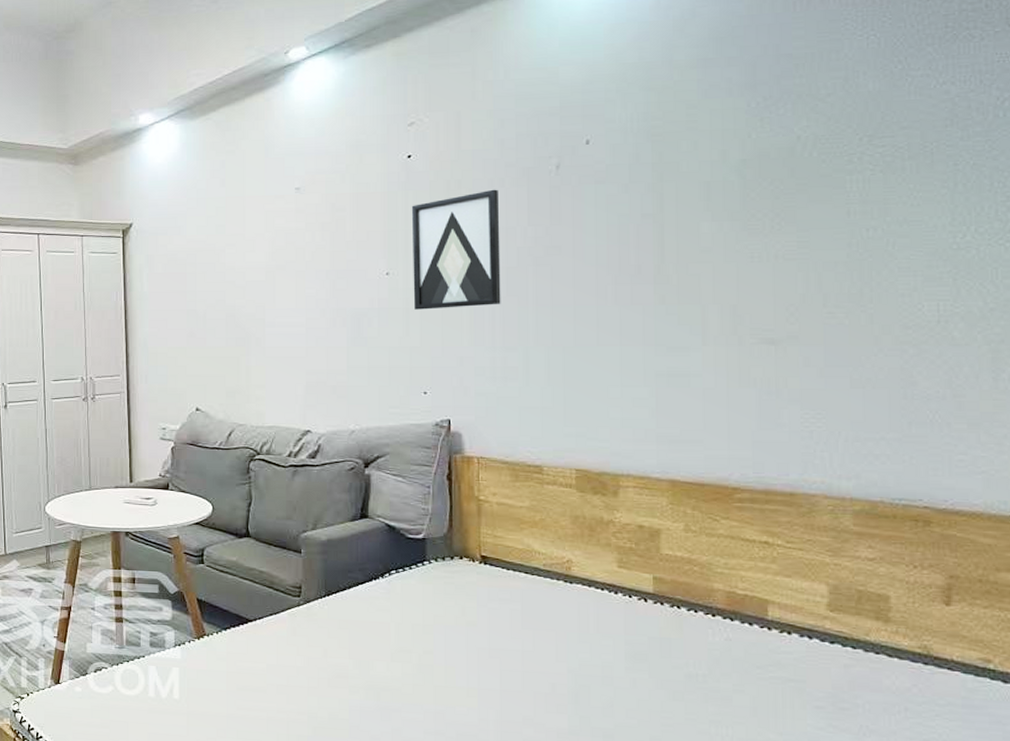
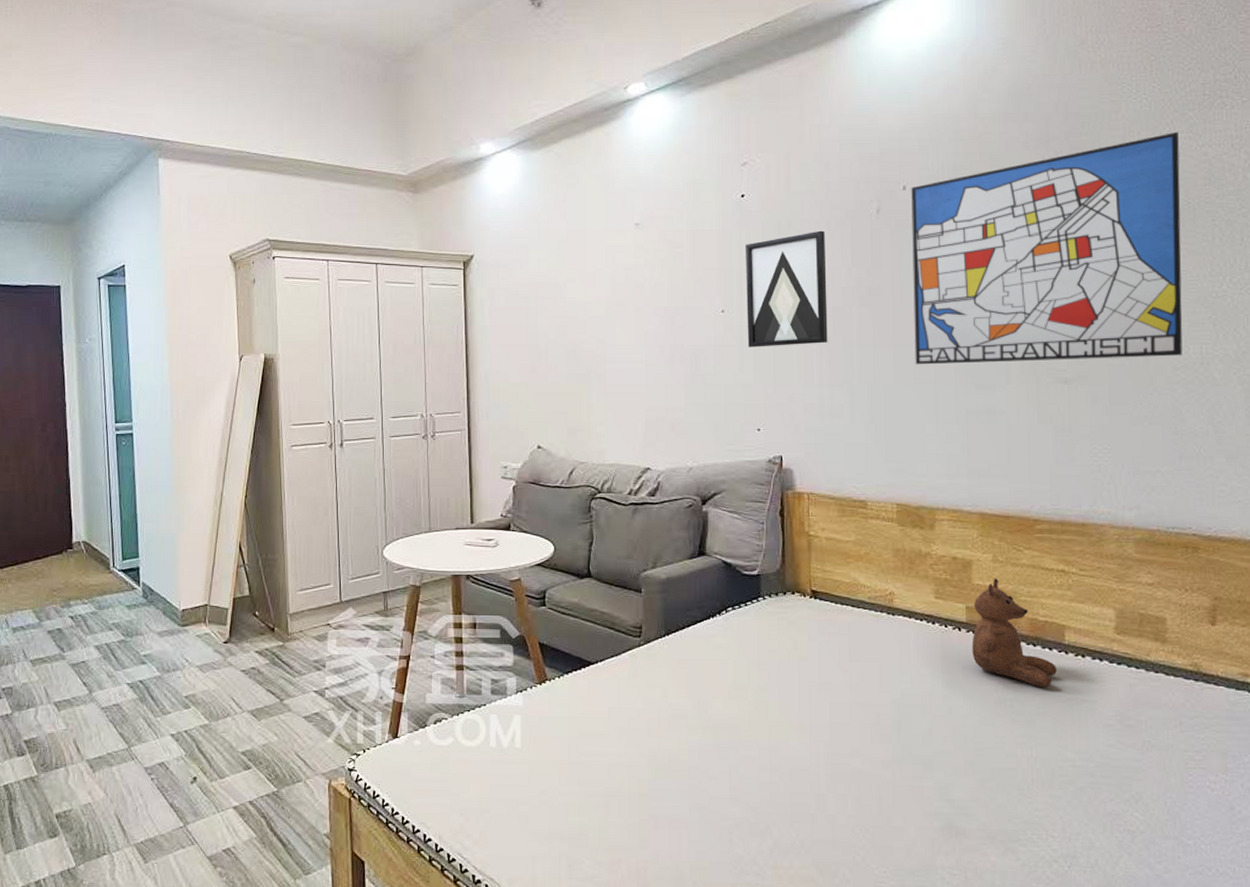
wall art: none [595,69,915,326] -> present [911,131,1183,365]
teddy bear: none [659,548,758,665] -> present [972,578,1057,688]

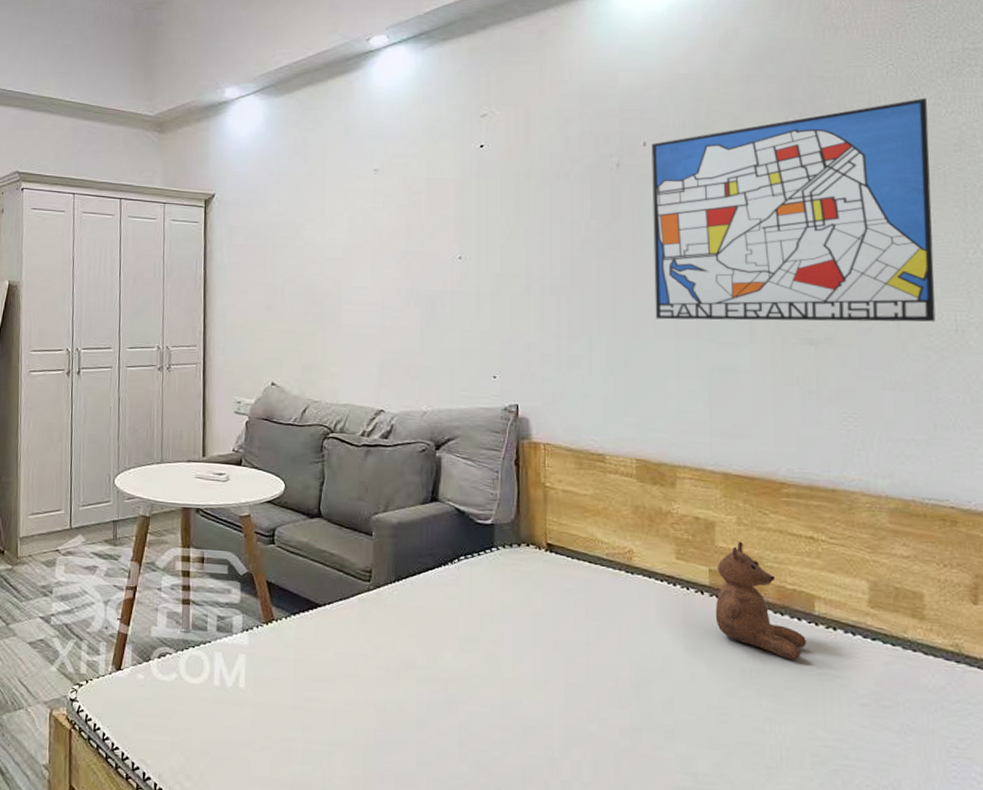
wall art: present [745,230,828,347] -> none [483,182,566,295]

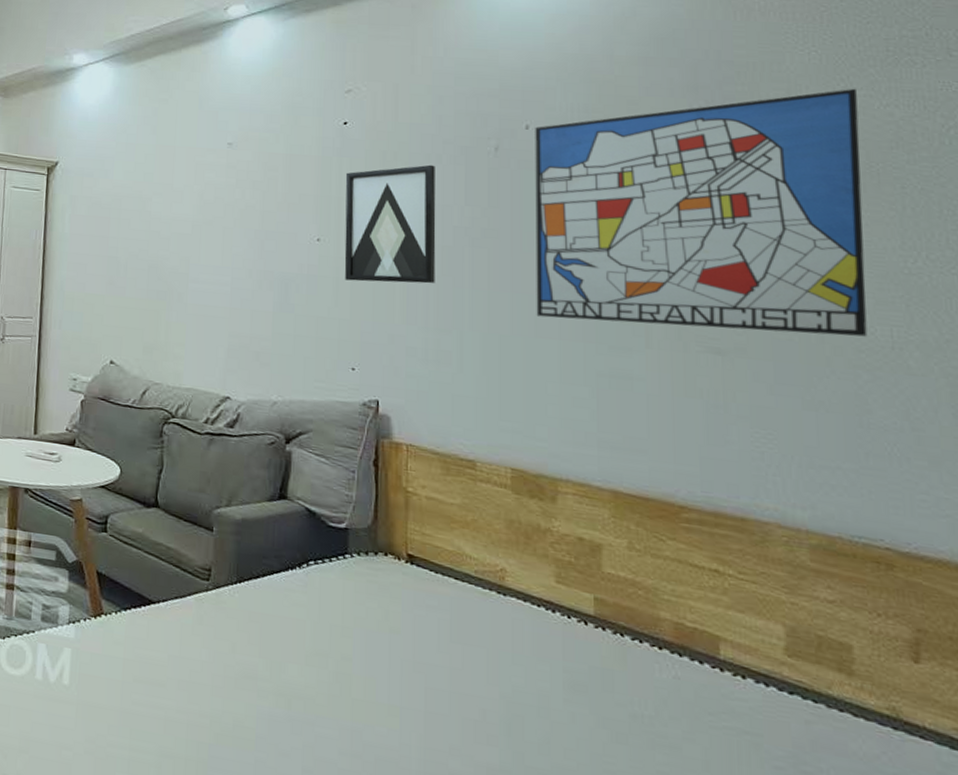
wall art: none [483,182,566,295] -> present [344,164,436,284]
teddy bear: present [715,541,806,660] -> none [601,568,709,709]

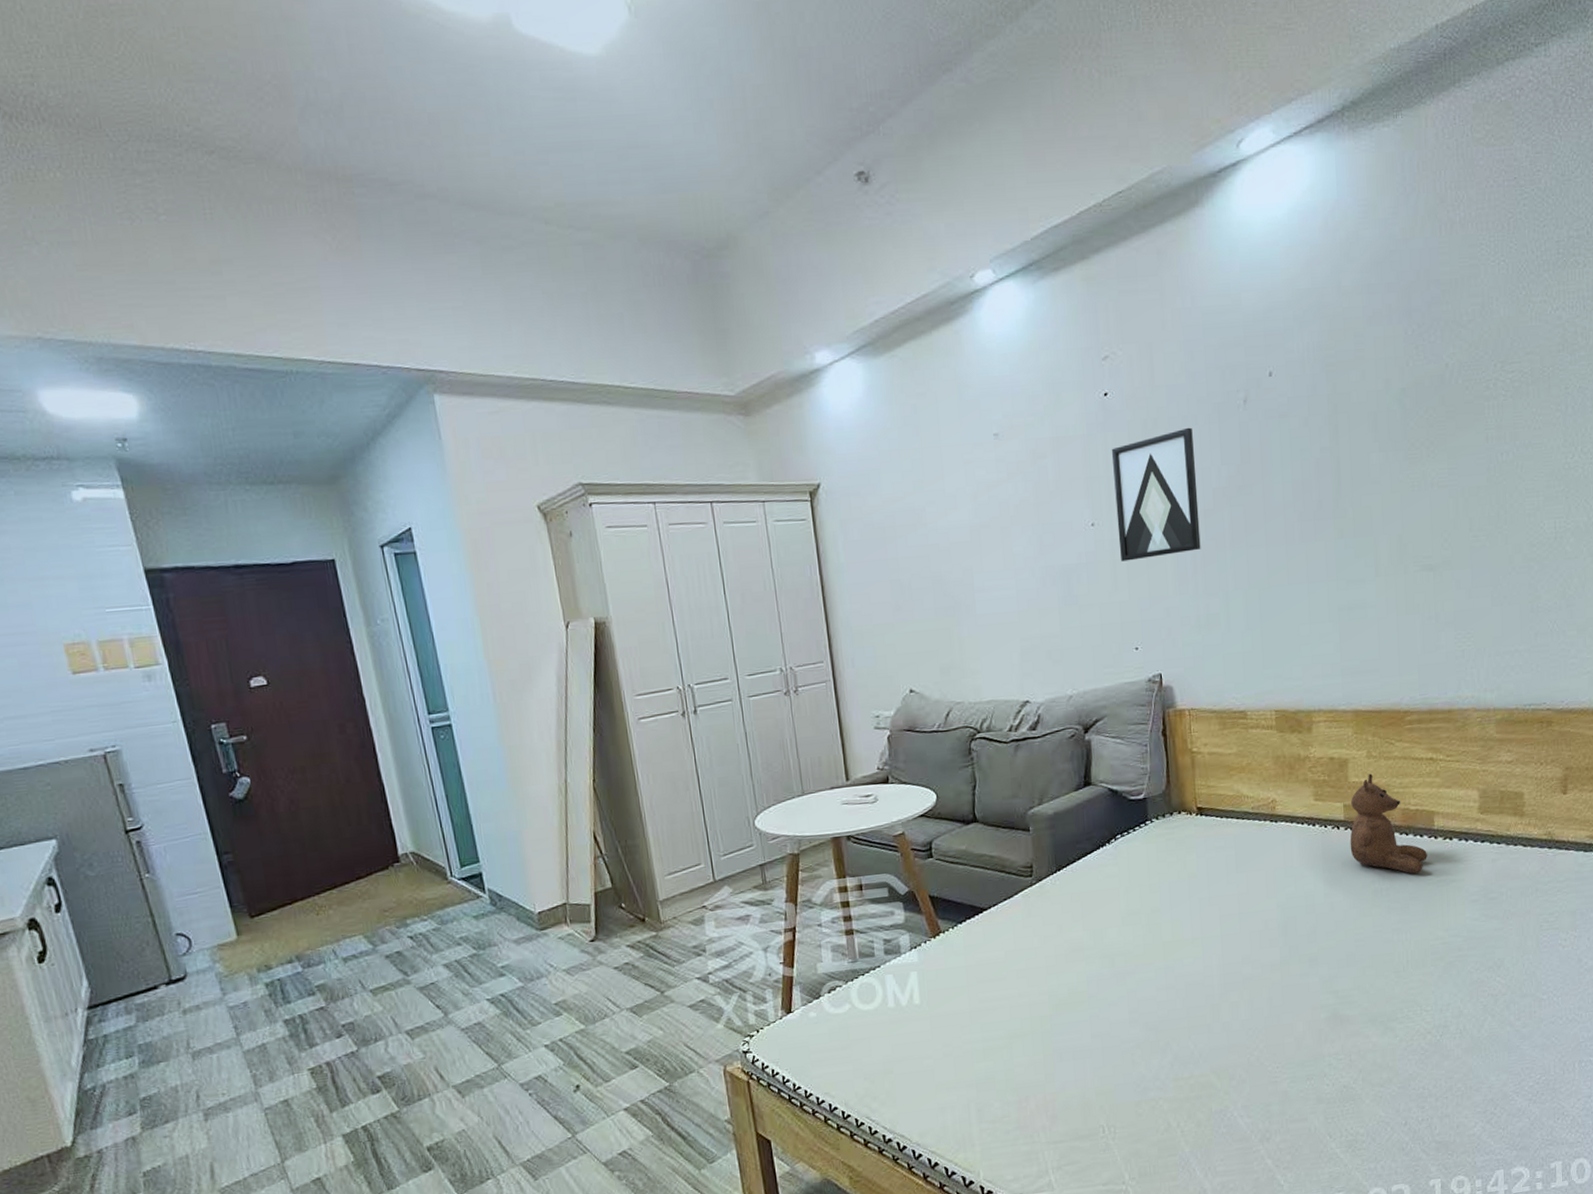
wall art: present [535,88,868,337] -> none [1277,295,1538,565]
teddy bear: none [601,568,709,709] -> present [1350,773,1427,874]

